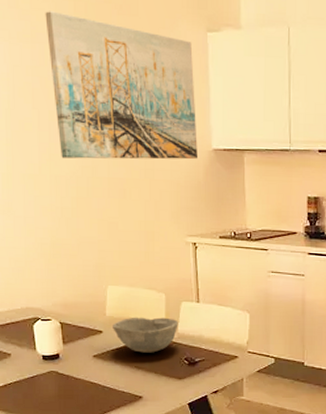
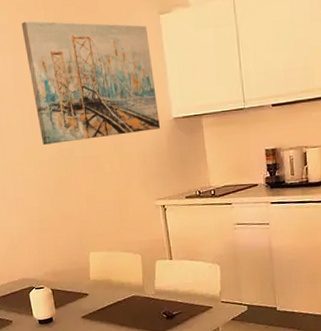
bowl: present [113,317,179,353] -> none [96,276,155,311]

